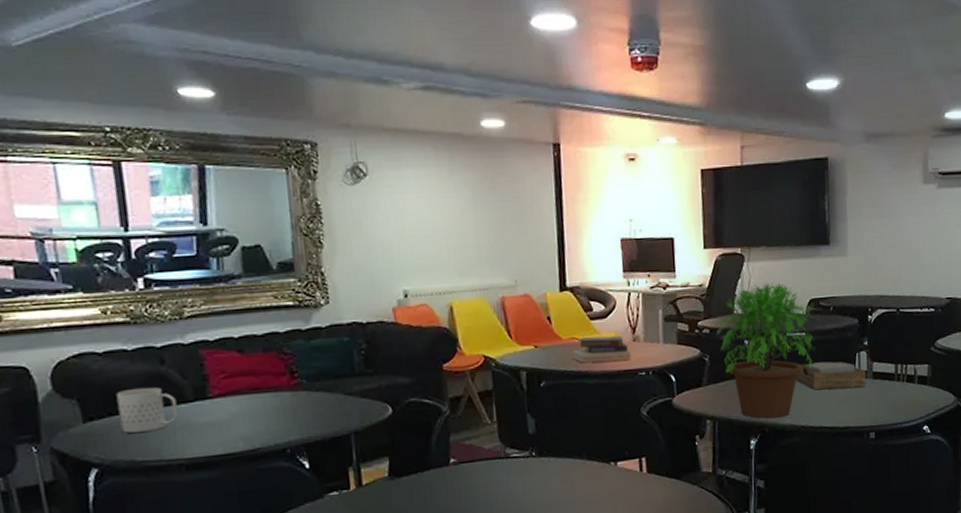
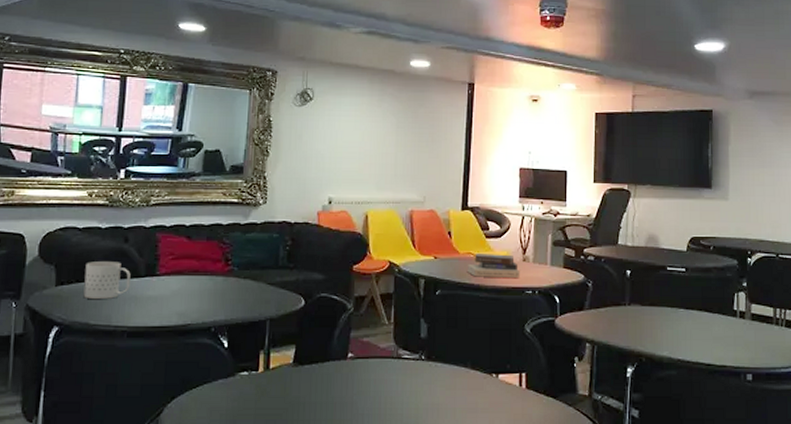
potted plant: present [712,281,819,419] -> none [597,217,699,349]
napkin holder: present [796,361,867,390] -> none [674,298,745,329]

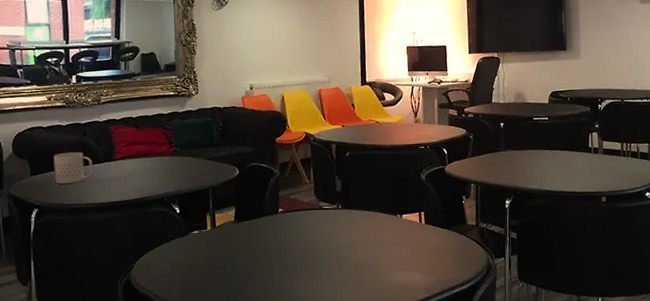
books: present [468,252,520,279] -> none [370,118,414,139]

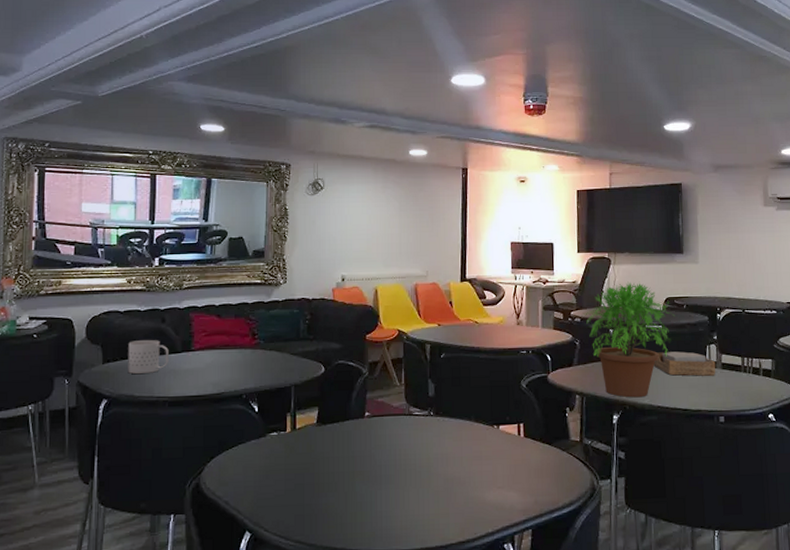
potted plant: none [475,78,559,184] -> present [582,281,674,398]
napkin holder: none [541,140,598,162] -> present [653,351,716,377]

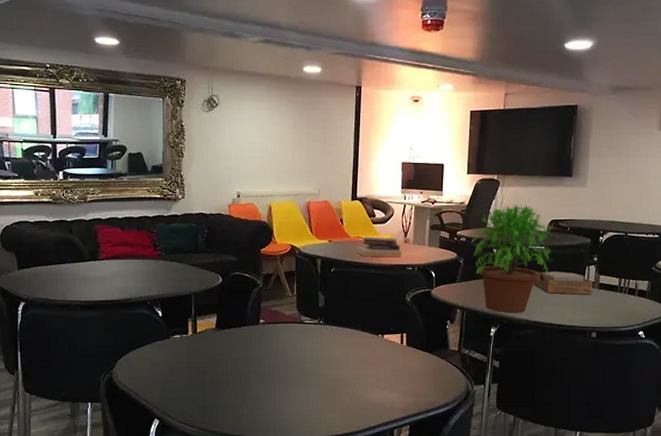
mug: present [128,340,169,375] -> none [40,249,78,280]
books: none [468,319,515,341] -> present [357,236,402,258]

